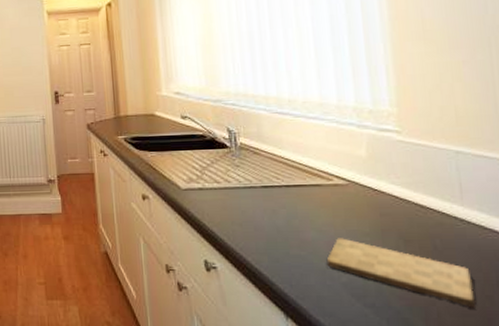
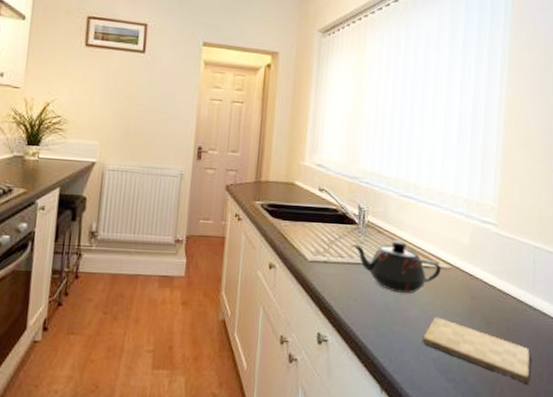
teapot: none [227,160,337,215] -> present [352,240,442,293]

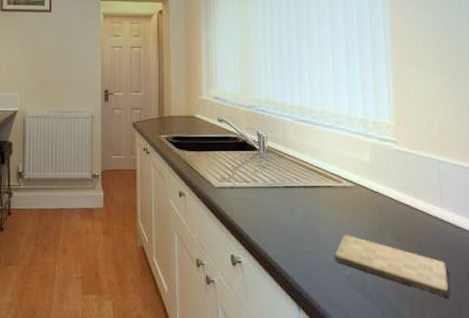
teapot: present [352,240,442,293] -> none [255,163,346,213]

